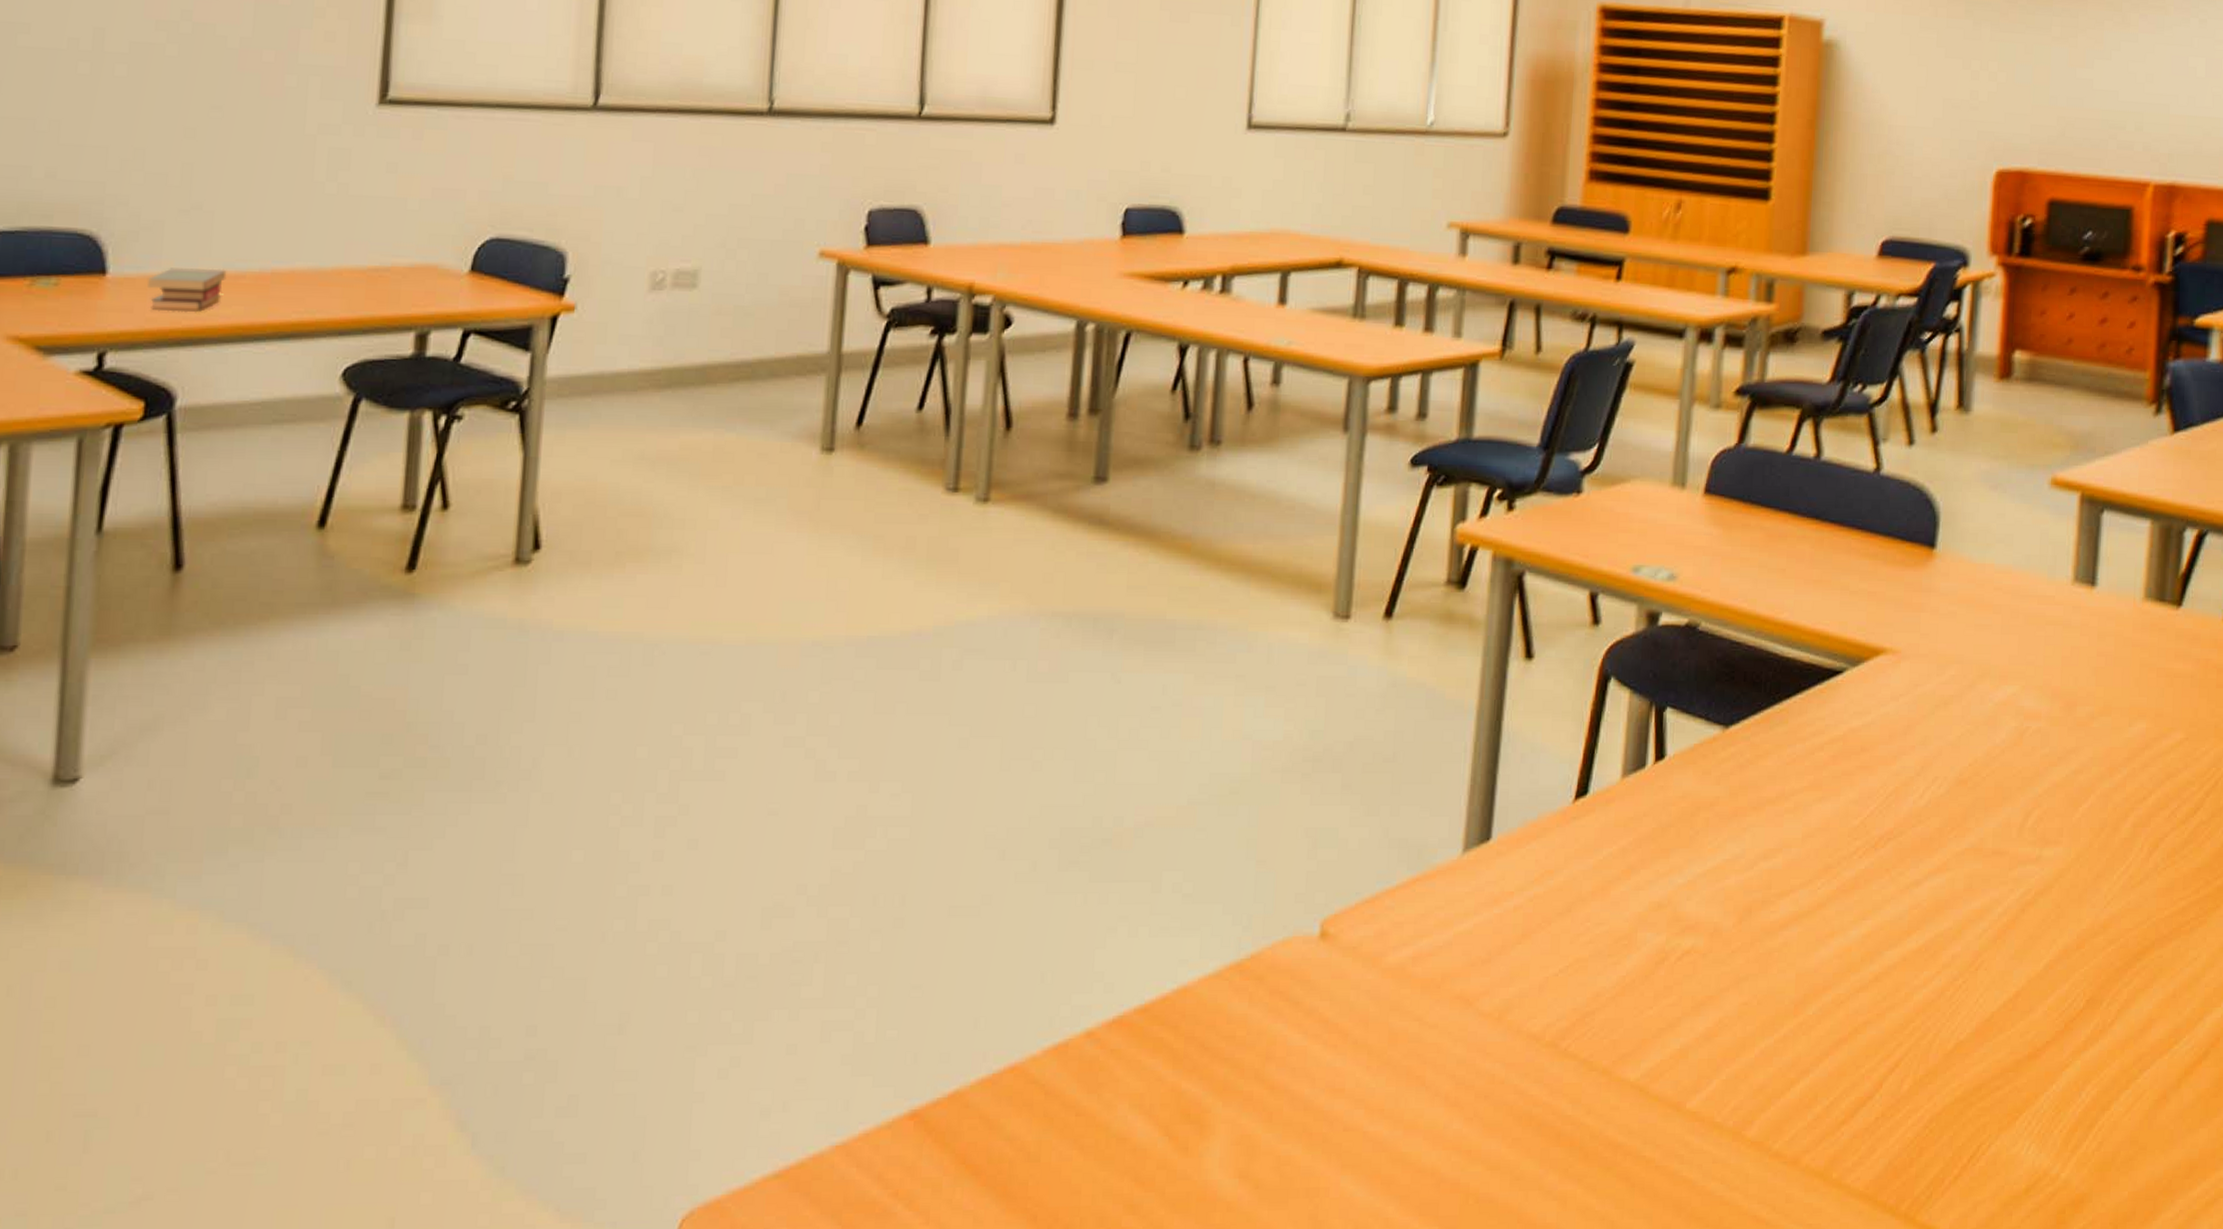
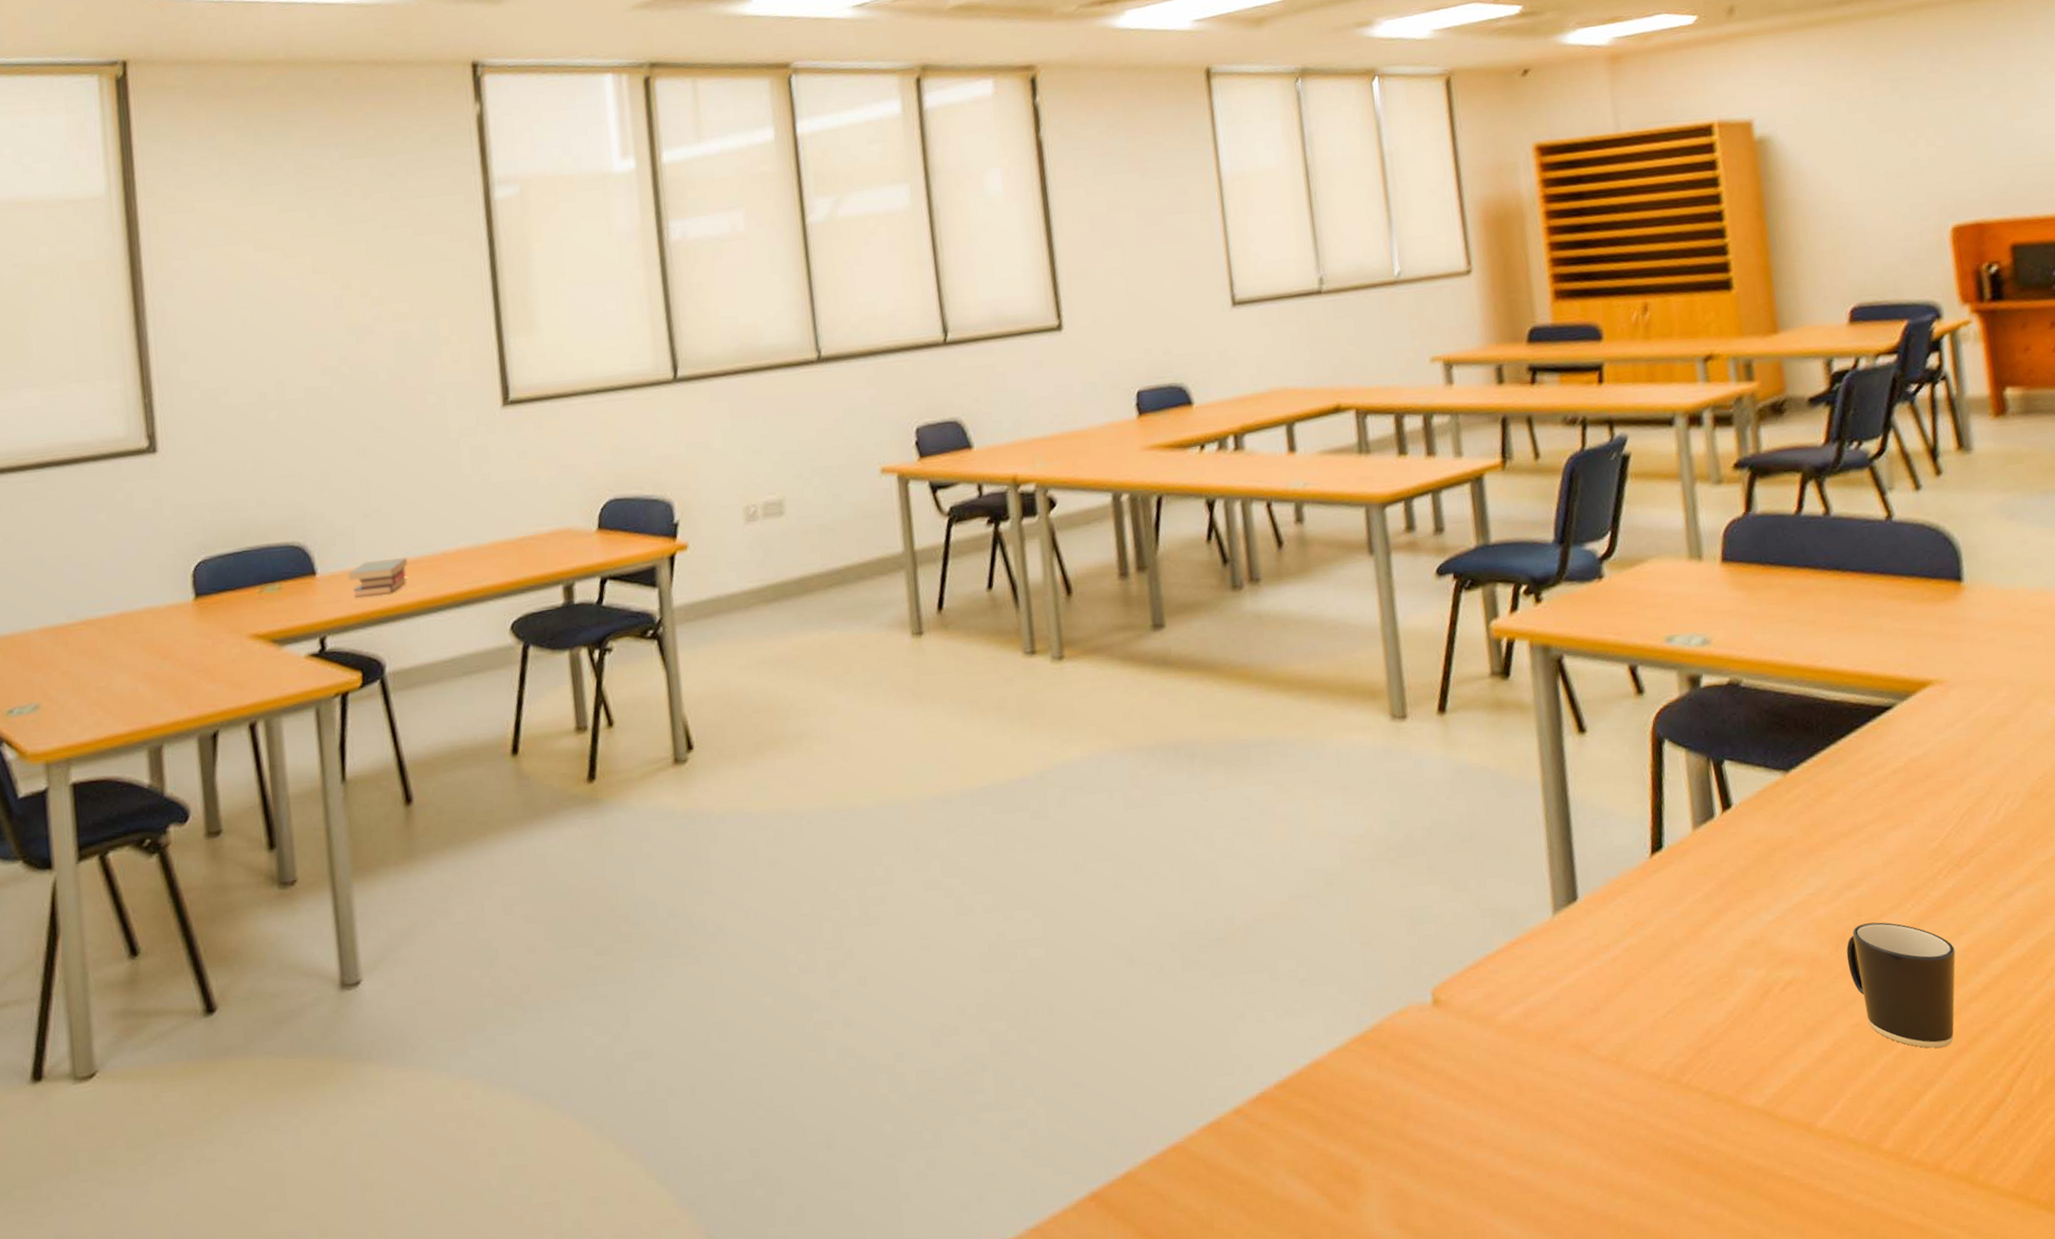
mug: none [1748,898,1855,1035] -> present [1846,922,1956,1048]

